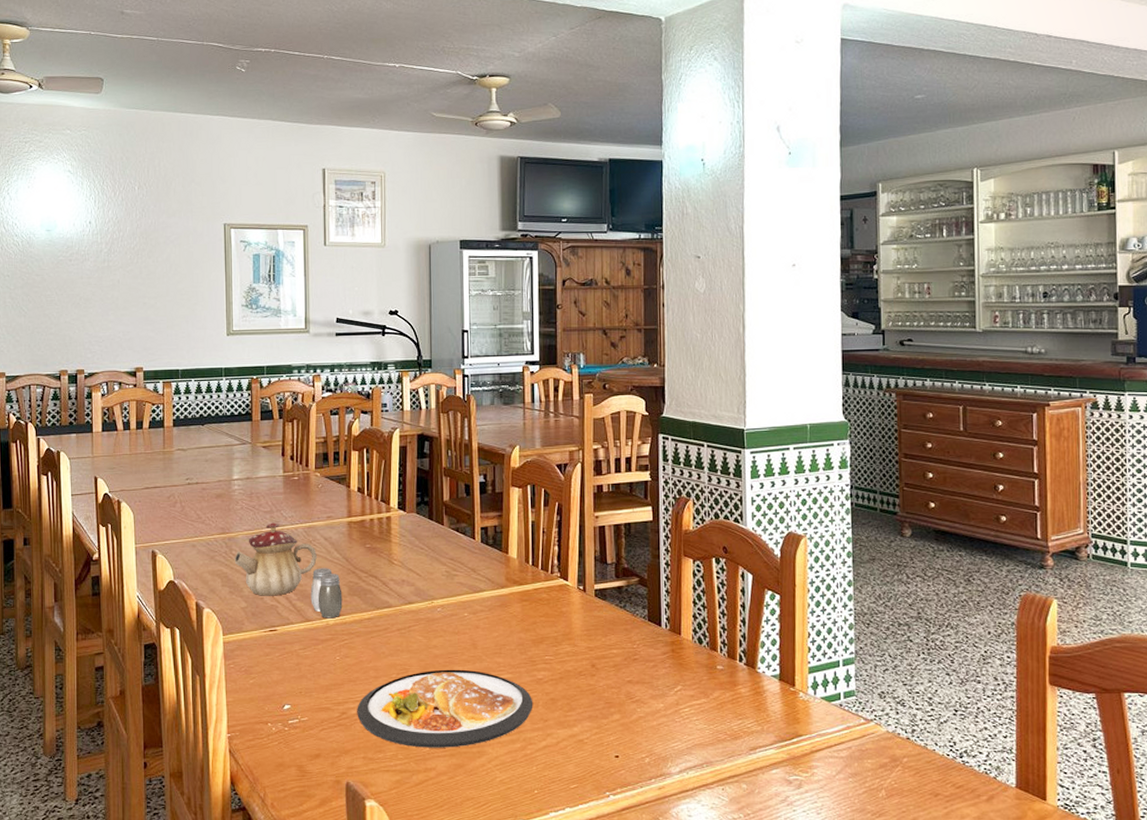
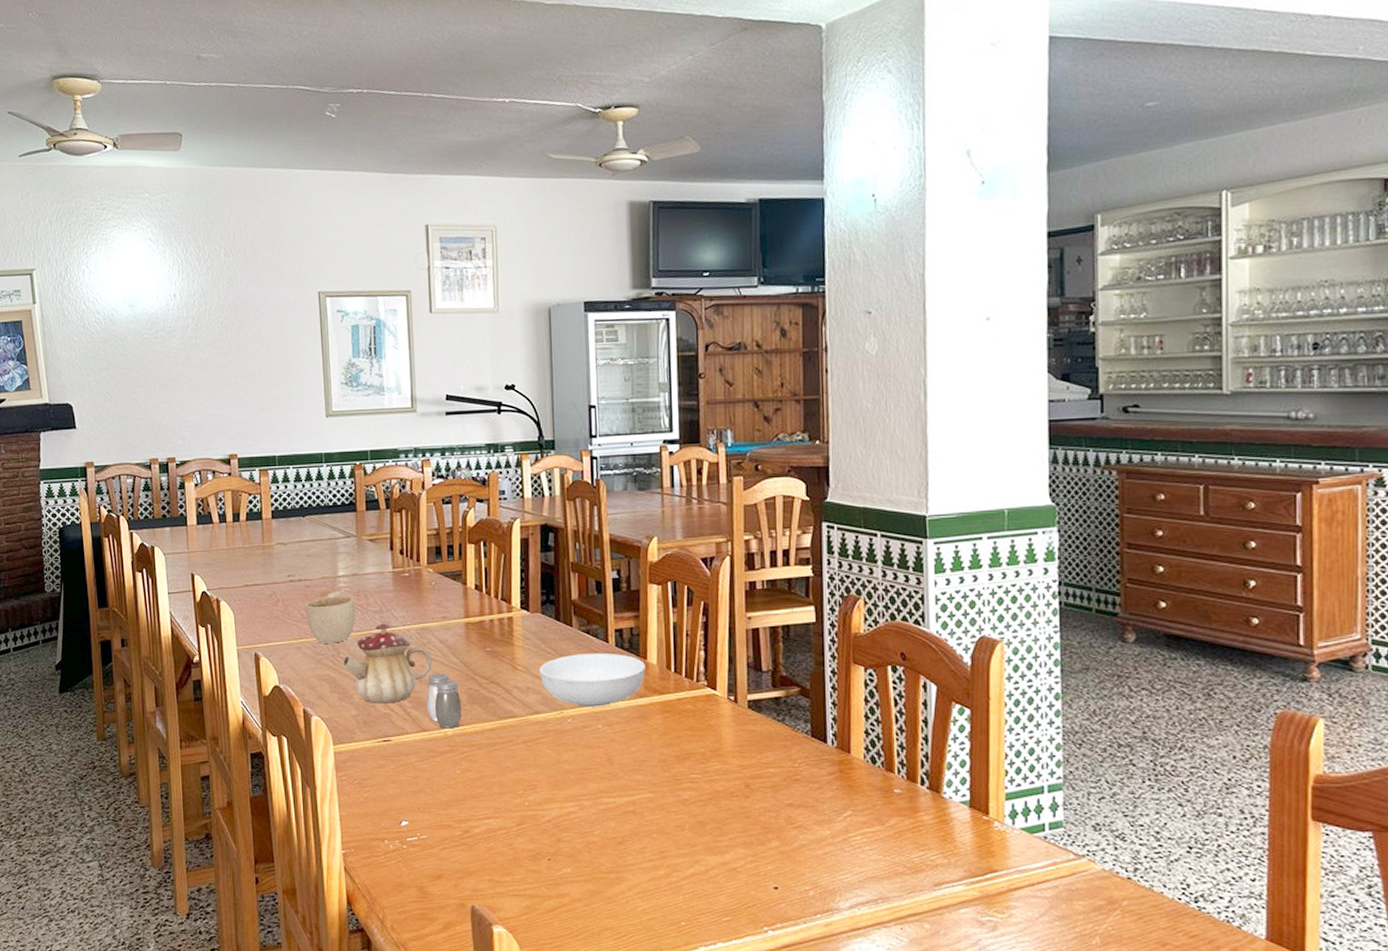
cup: none [201,493,249,541] -> present [305,591,356,643]
dish: present [357,669,533,748] -> none [481,786,679,873]
serving bowl: none [414,548,507,597] -> present [540,652,646,707]

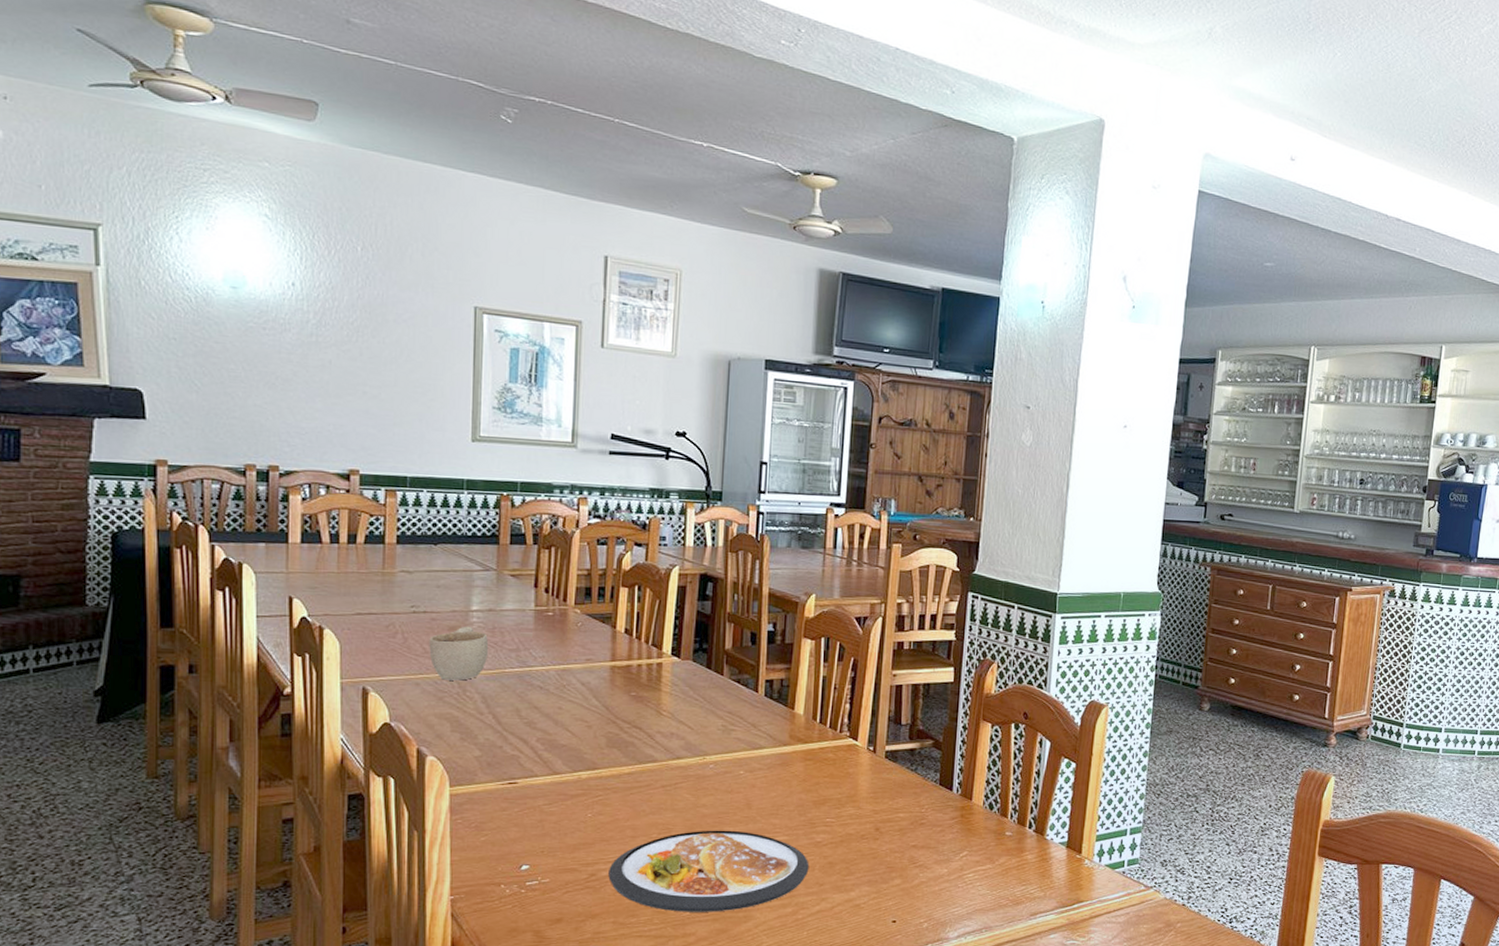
teapot: present [342,623,432,703] -> none [468,662,571,745]
salt and pepper shaker: present [426,673,462,729] -> none [560,716,599,772]
dish: none [481,786,679,873] -> present [608,830,809,912]
serving bowl: present [540,652,646,707] -> none [685,701,792,754]

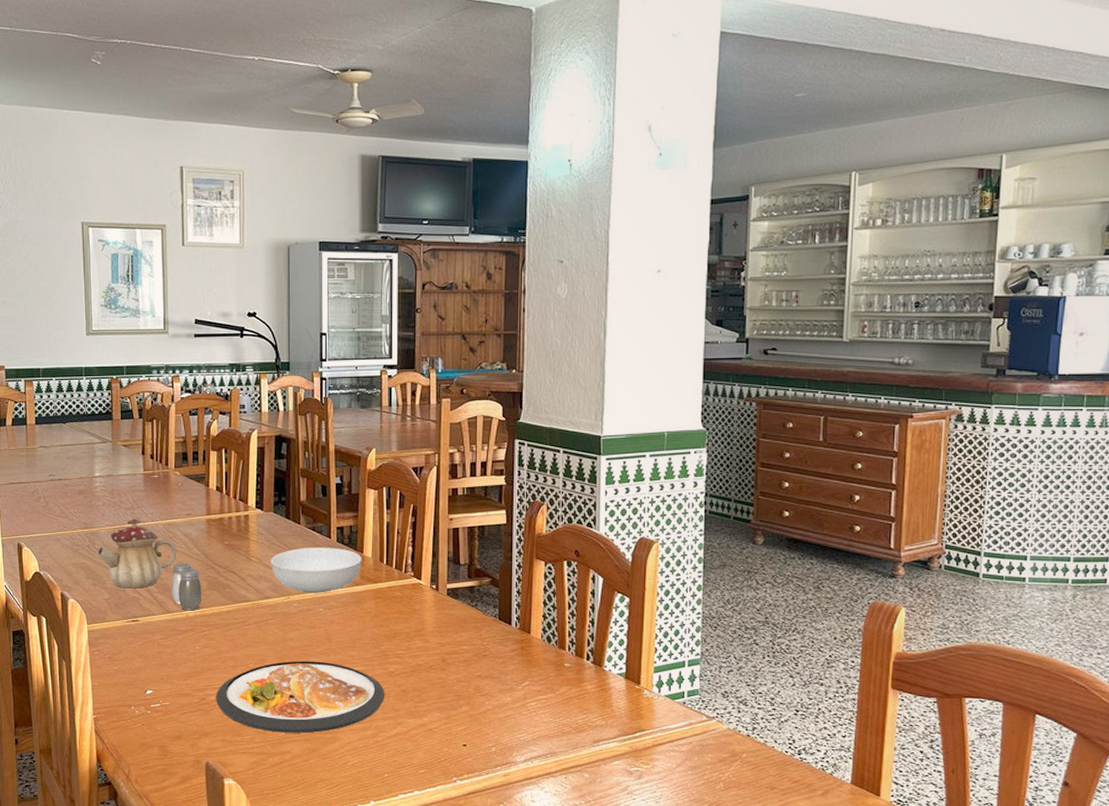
cup: present [429,626,489,681] -> none [64,490,110,536]
teapot: none [468,662,571,745] -> present [97,519,177,589]
salt and pepper shaker: none [560,716,599,772] -> present [171,563,202,611]
serving bowl: none [685,701,792,754] -> present [271,547,362,593]

